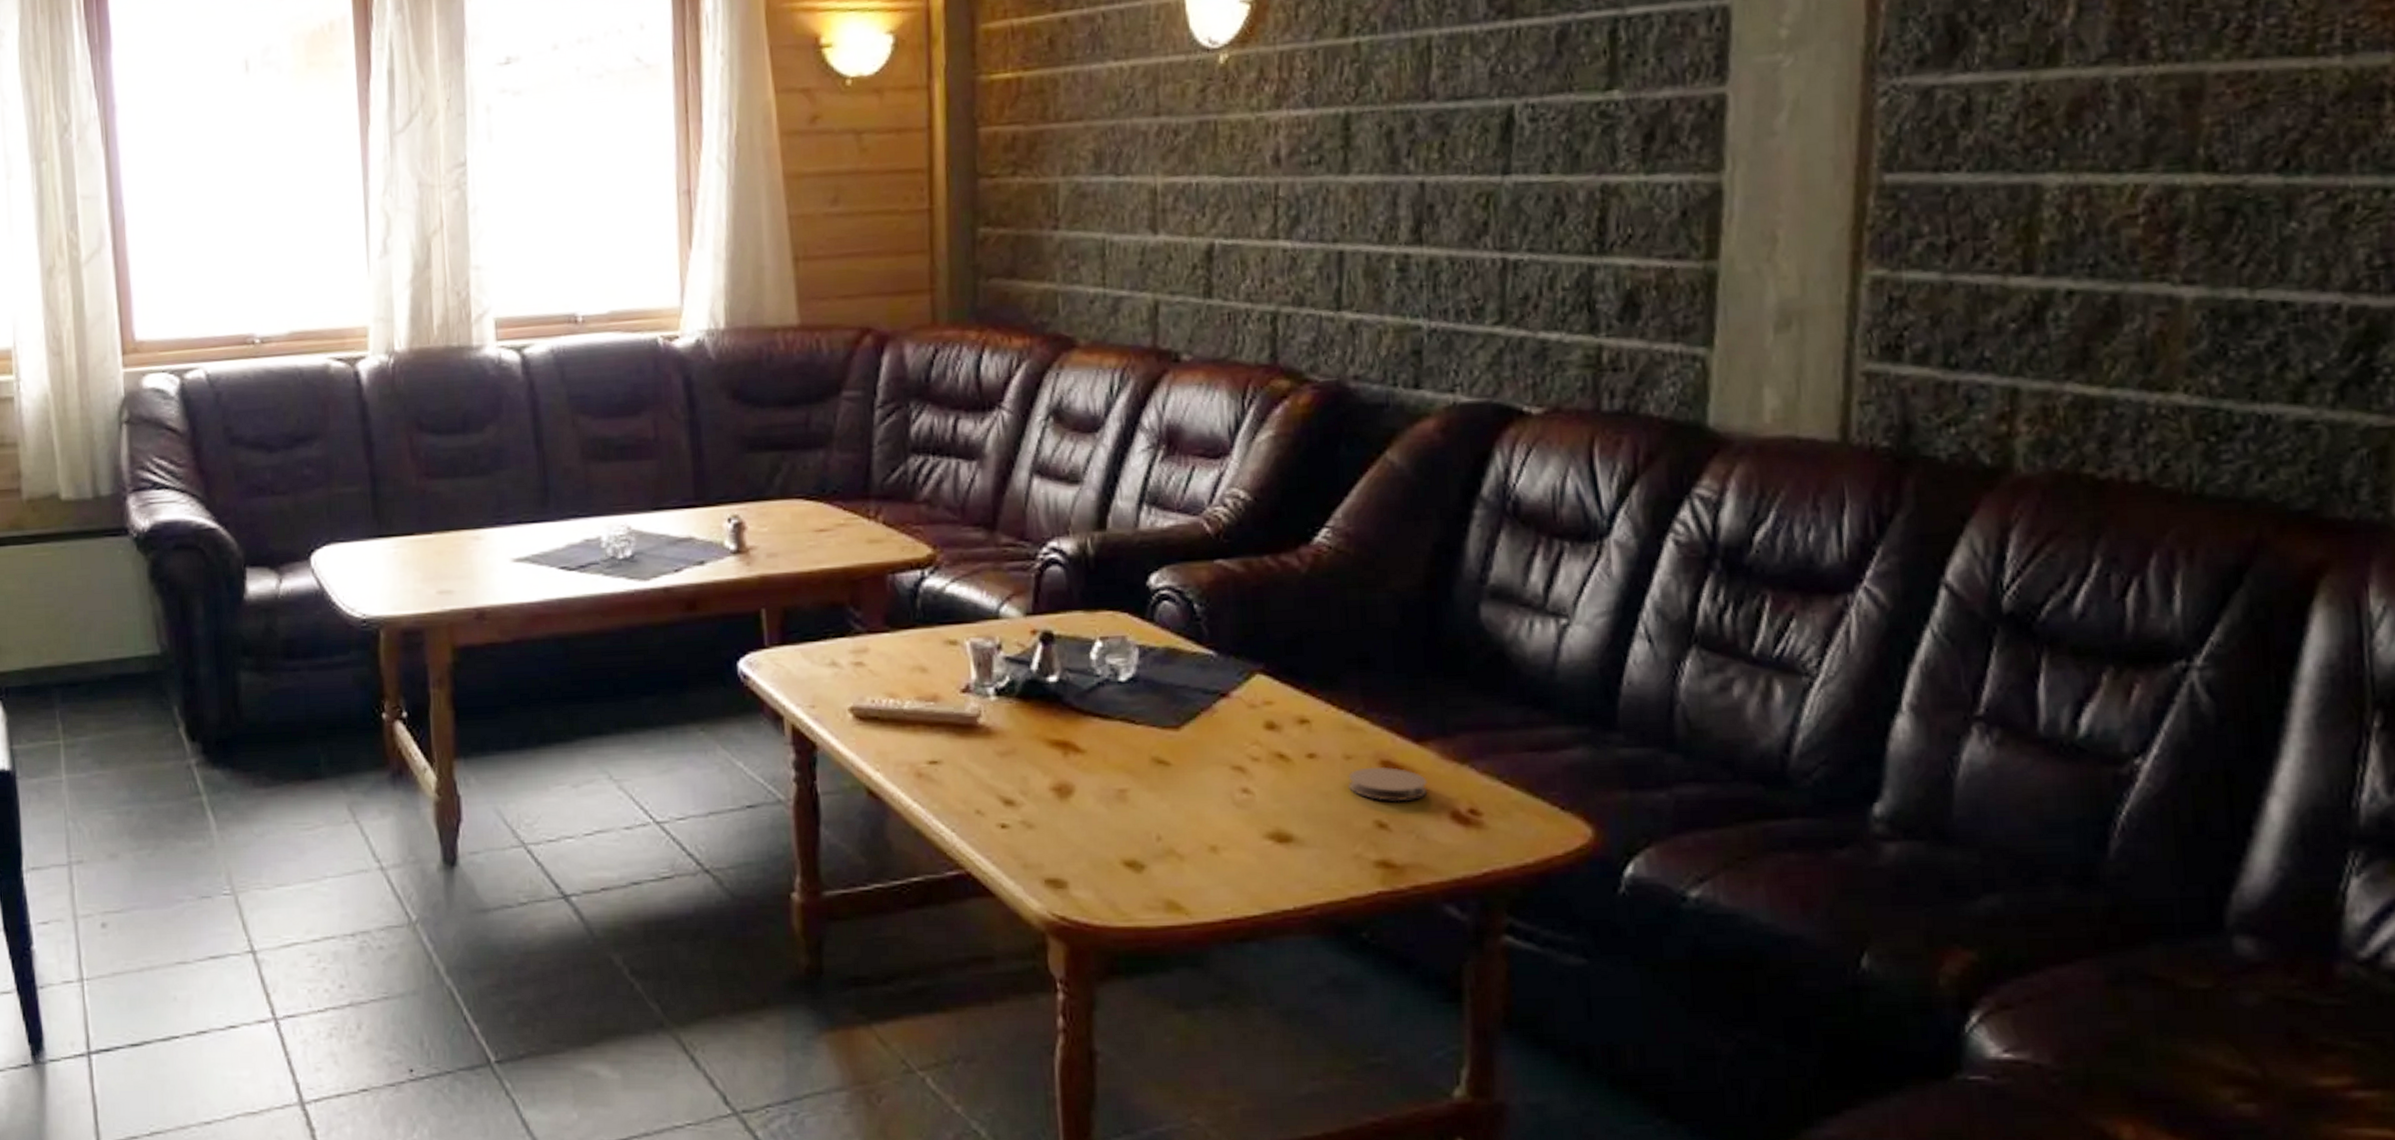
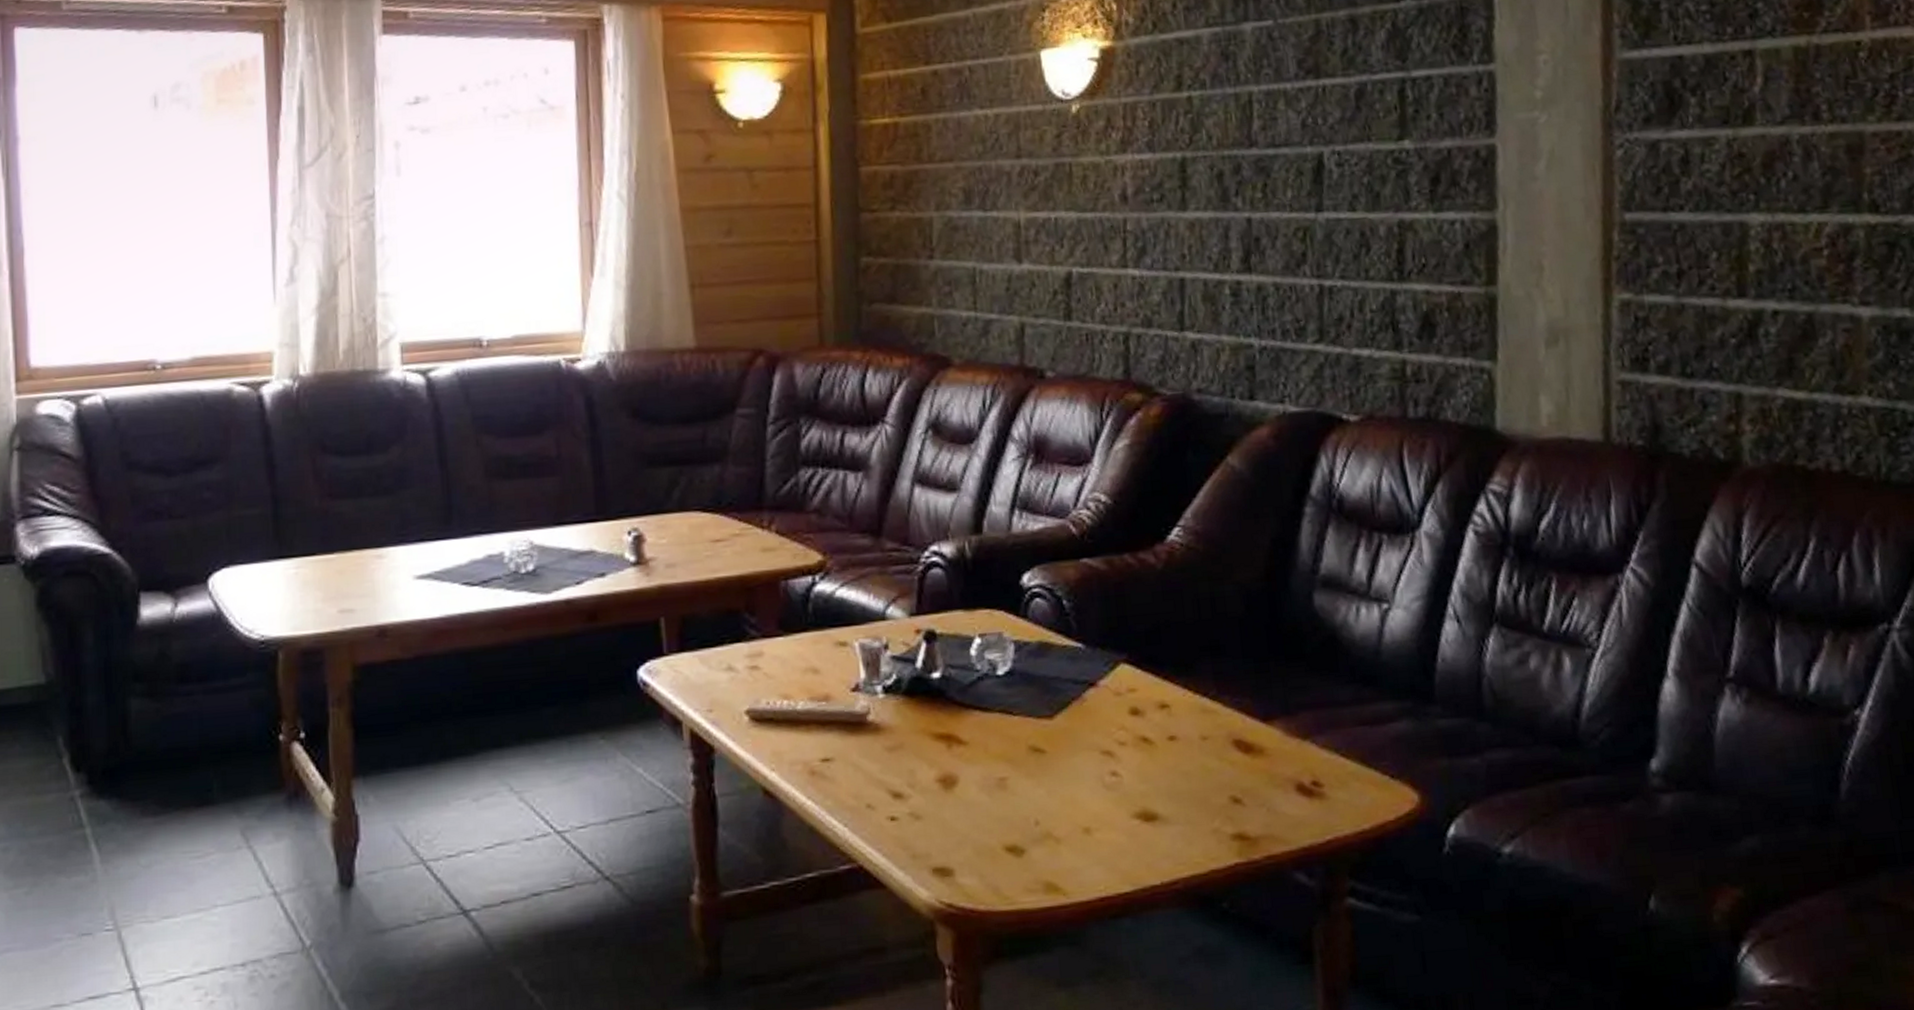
coaster: present [1348,766,1427,802] -> none [1205,745,1275,778]

